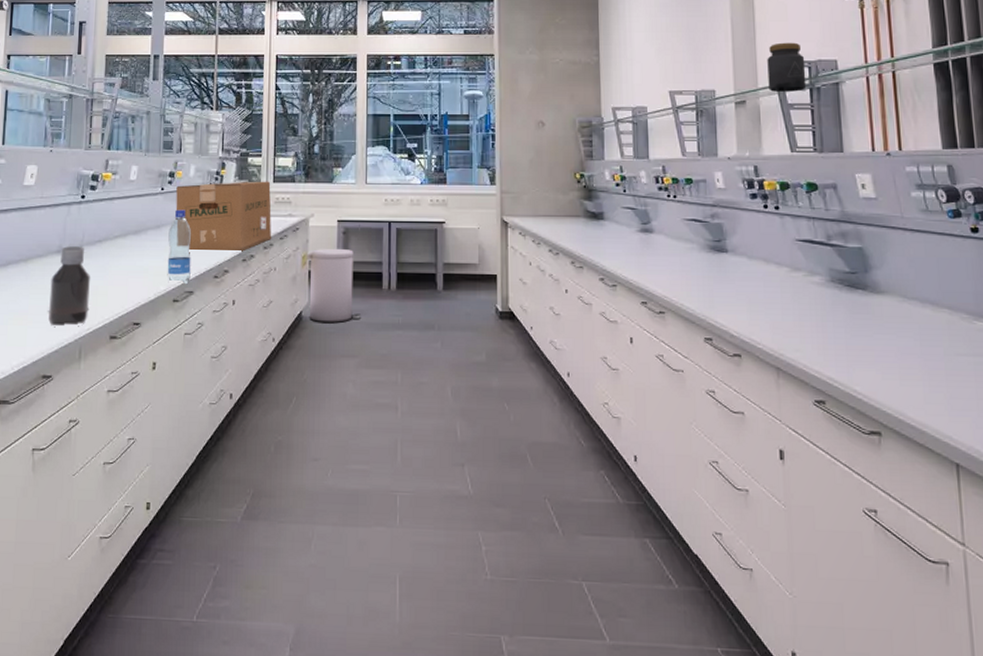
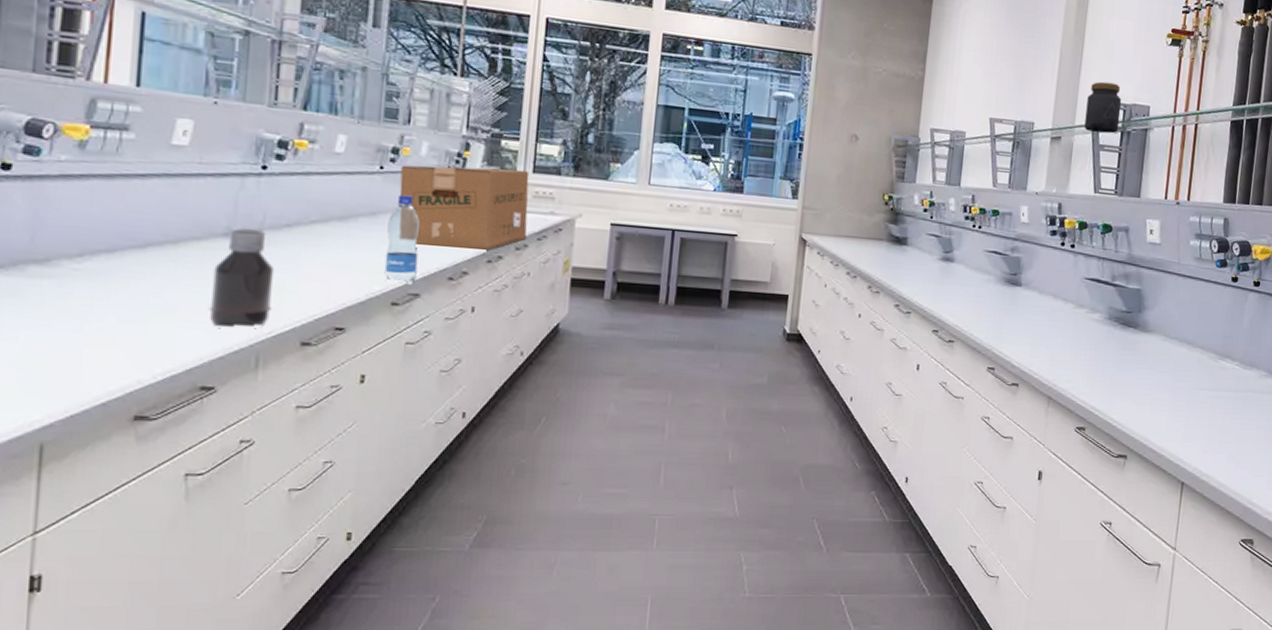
pedal bin: present [306,248,362,324] -> none [569,254,632,339]

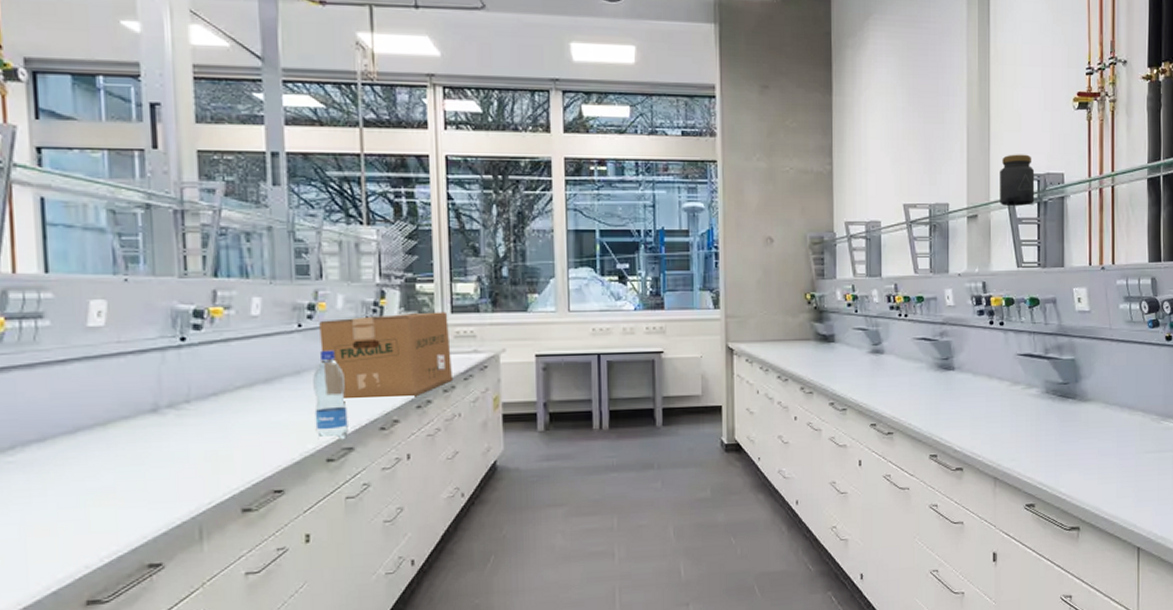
bottle: present [210,228,275,330] -> none [146,402,208,505]

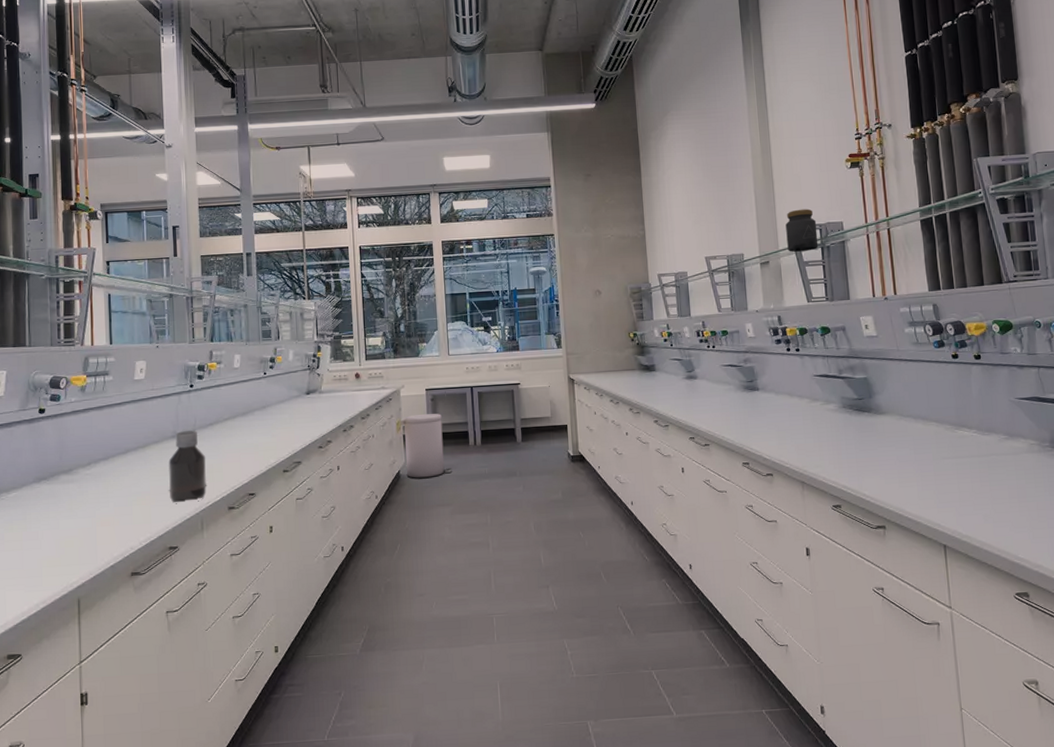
bottle: none [146,402,208,505] -> present [168,430,207,504]
bottle: present [313,350,348,441] -> none [274,390,298,457]
box: present [319,312,452,404] -> none [278,359,367,430]
pedal bin: none [498,386,569,473] -> present [400,413,453,480]

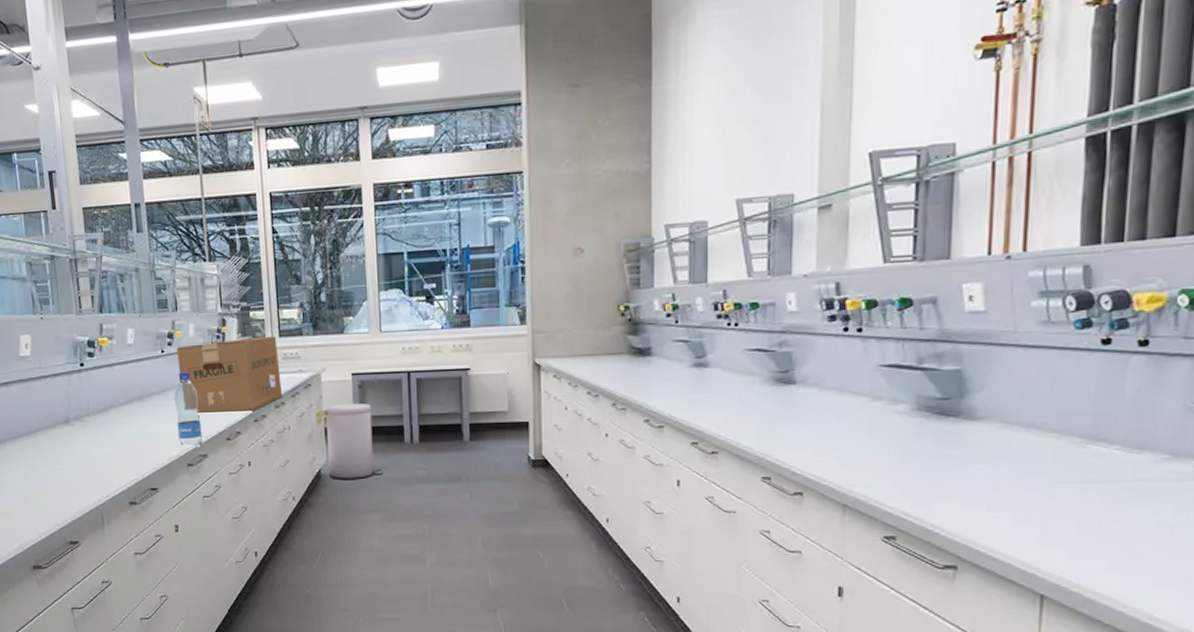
bottle: present [168,430,207,504] -> none [63,416,105,496]
bottle: none [274,390,298,457] -> present [174,372,203,449]
box: none [278,359,367,430] -> present [177,336,282,418]
jar: present [785,208,819,252] -> none [862,124,914,190]

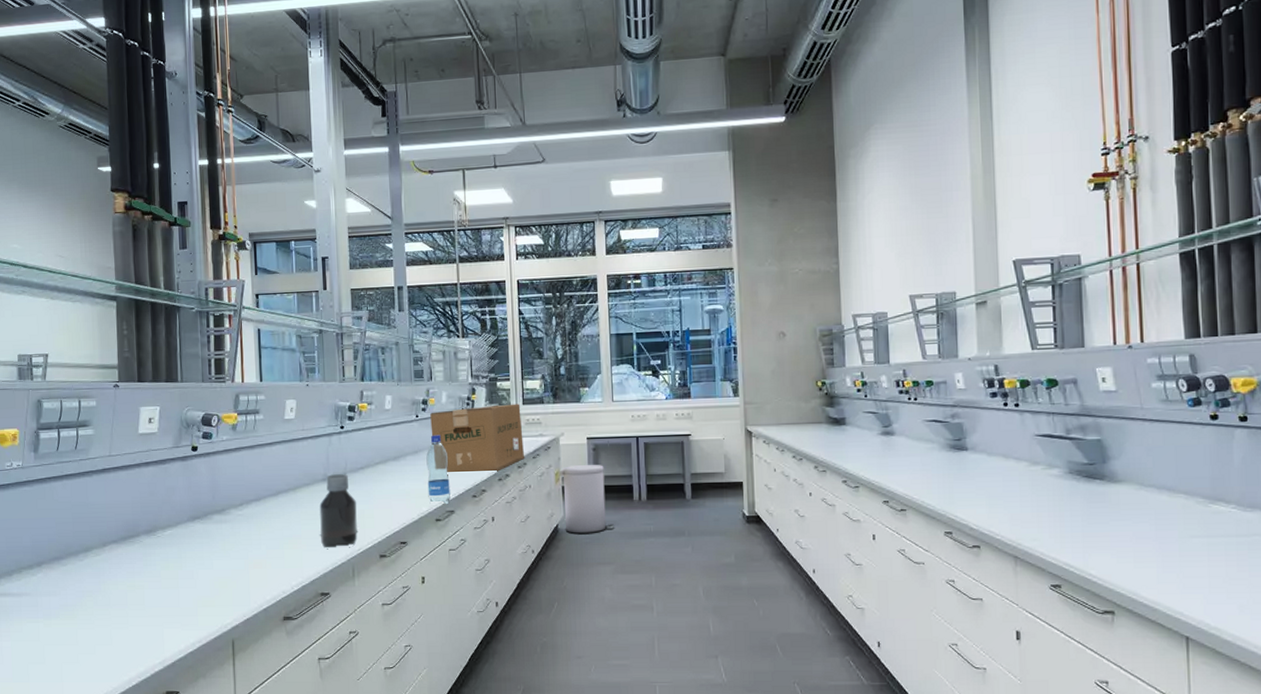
bottle: none [63,416,105,496] -> present [319,474,358,550]

